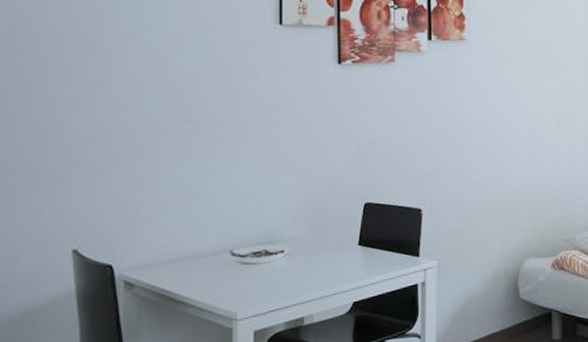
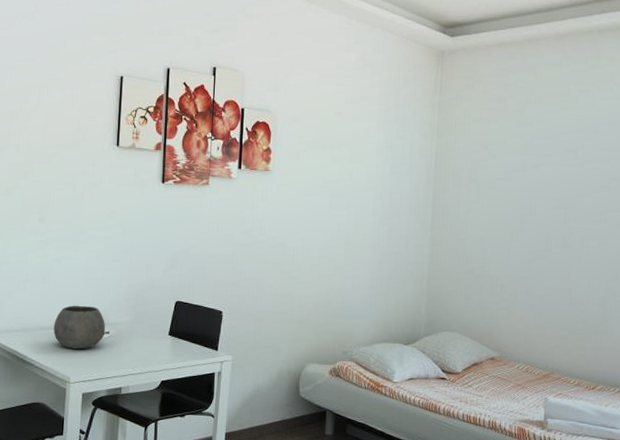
bowl: none [212,221,279,278] -> present [53,305,106,350]

